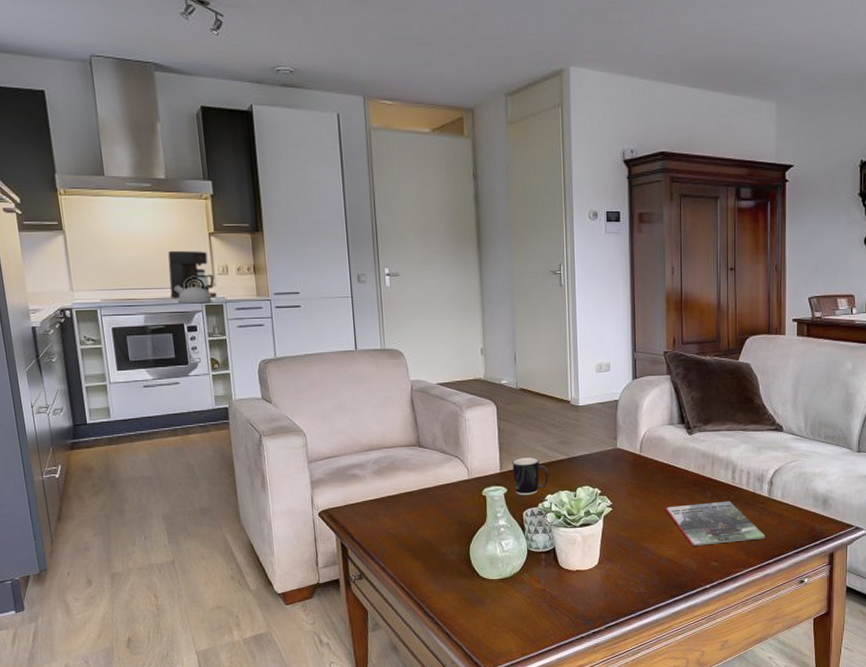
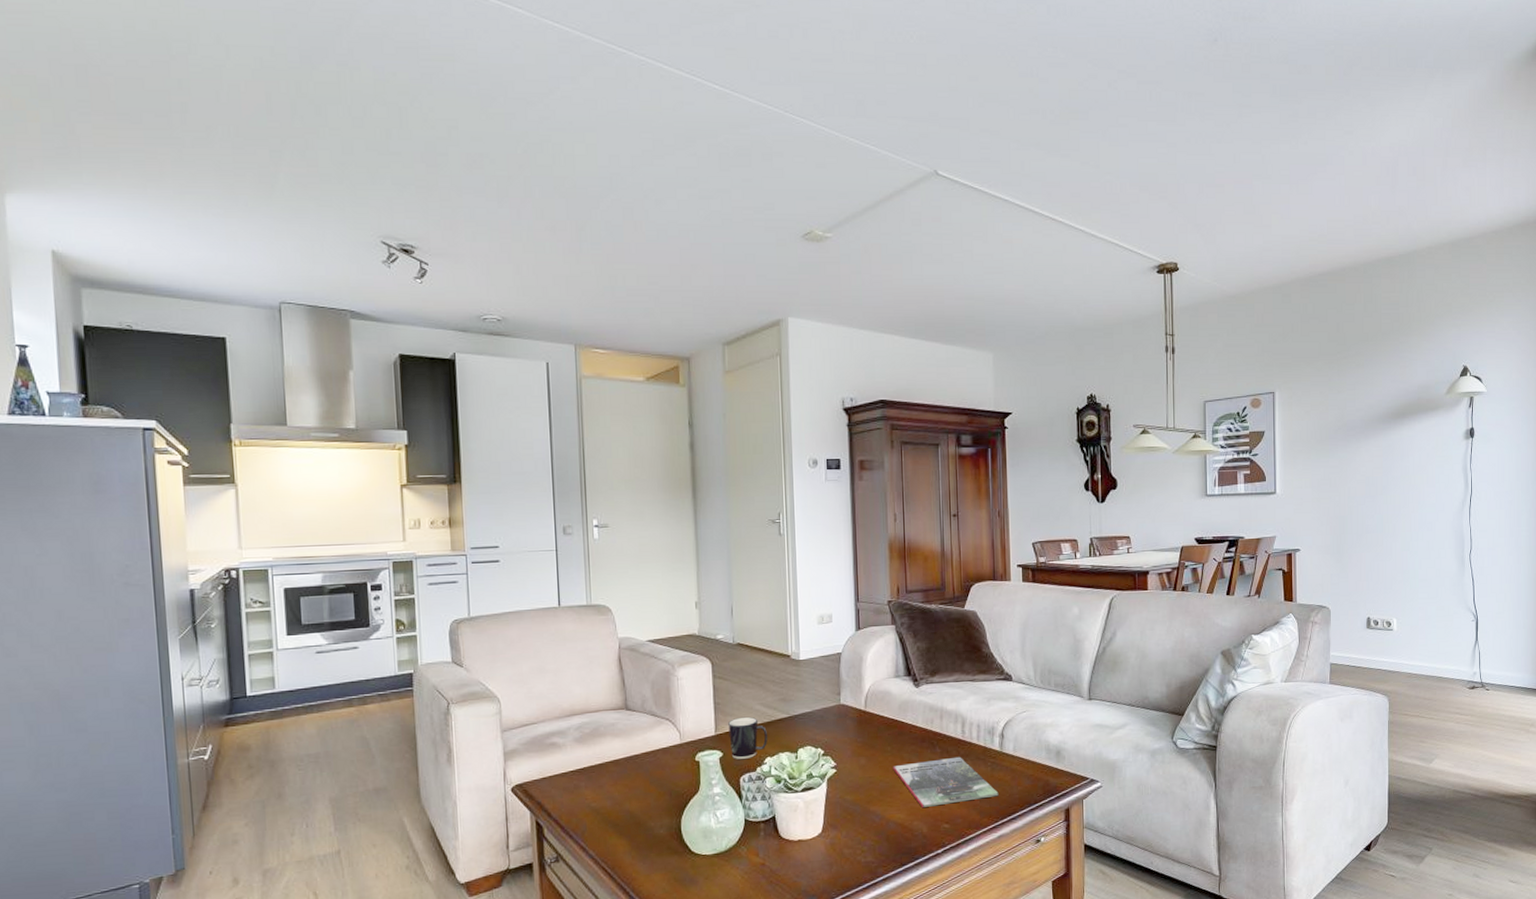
coffee maker: present [168,250,217,299] -> none [353,503,406,556]
kettle: present [173,277,212,304] -> none [357,532,401,561]

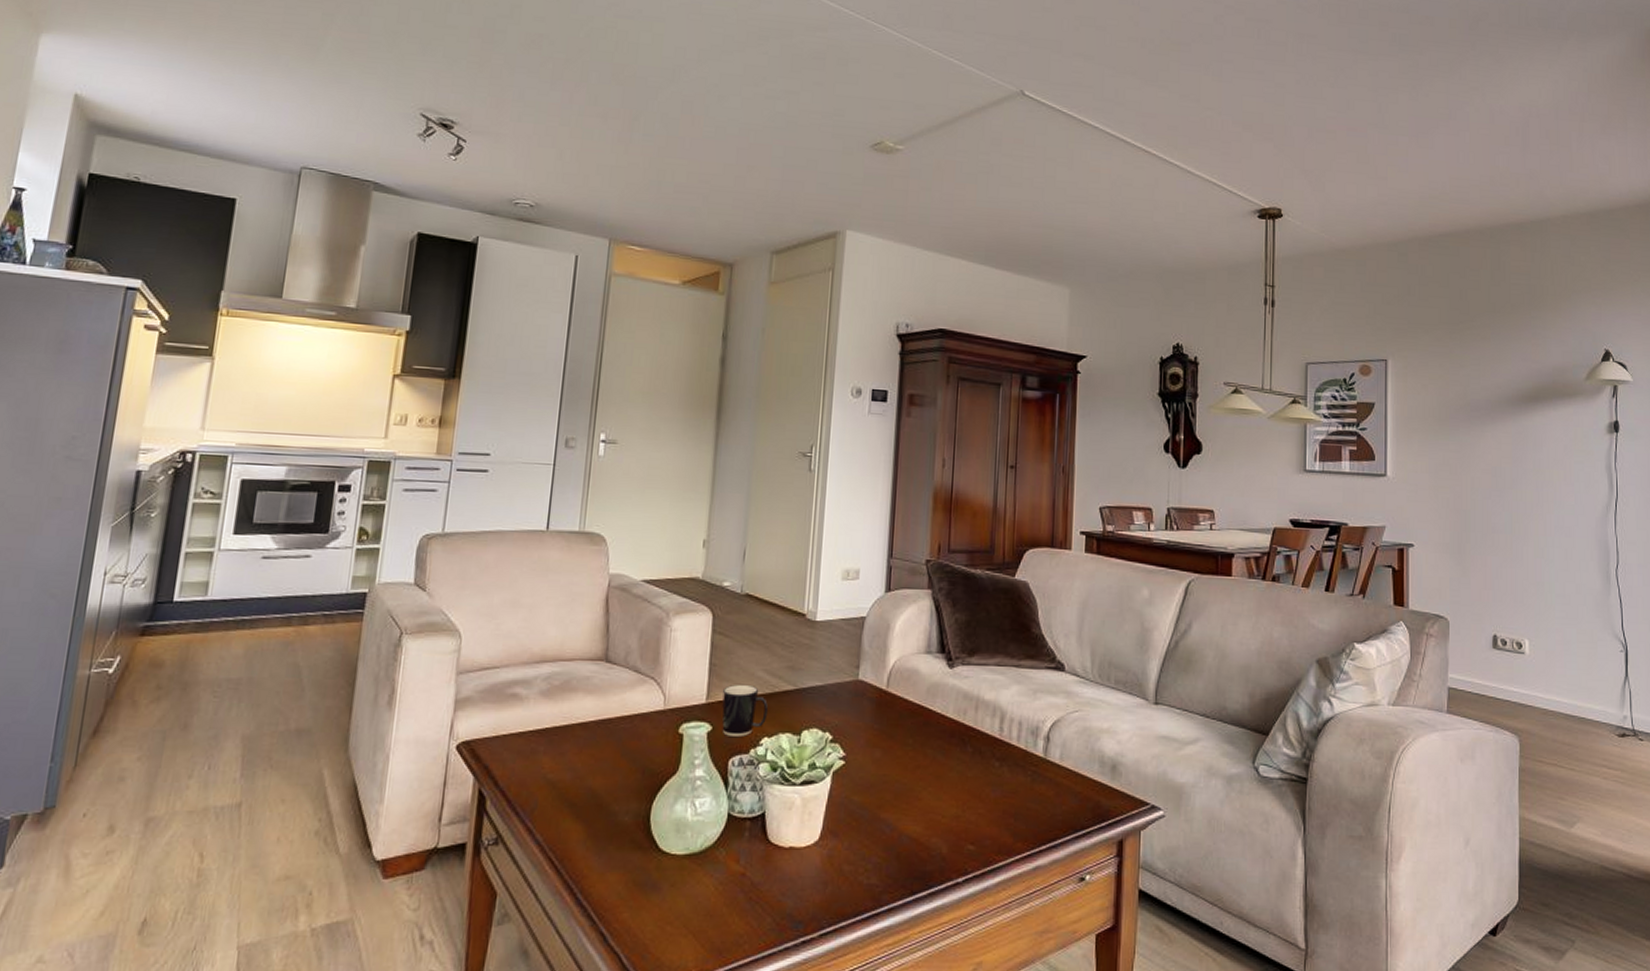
magazine: present [893,756,999,808] -> none [913,759,1038,822]

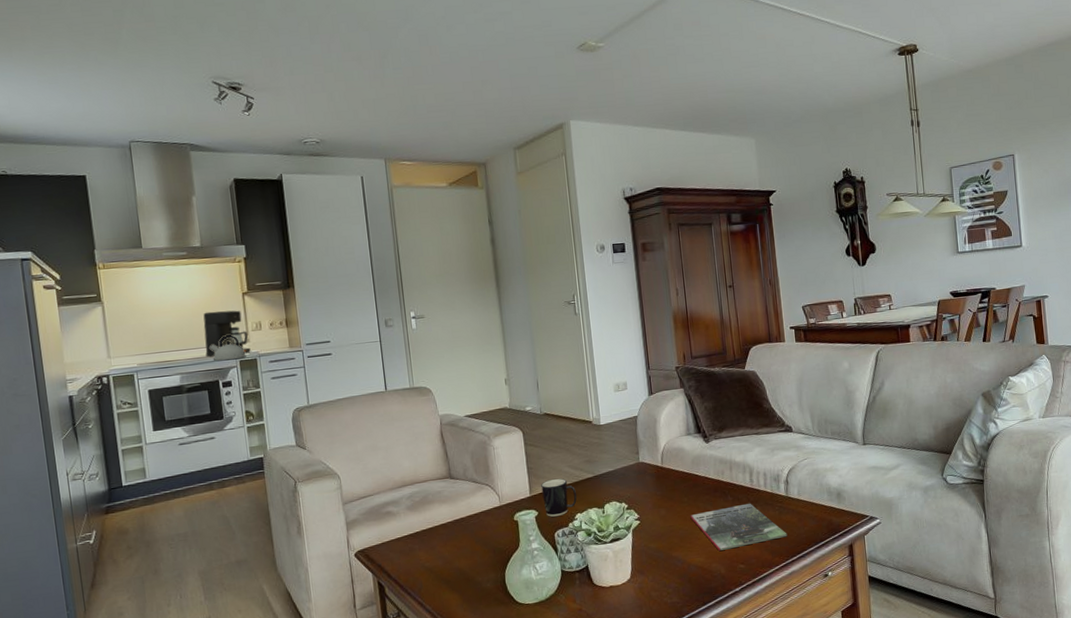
coffee maker: none [326,391,387,453] -> present [203,310,251,358]
kettle: none [333,425,379,458] -> present [209,335,246,361]
magazine: none [913,759,1038,822] -> present [690,503,788,552]

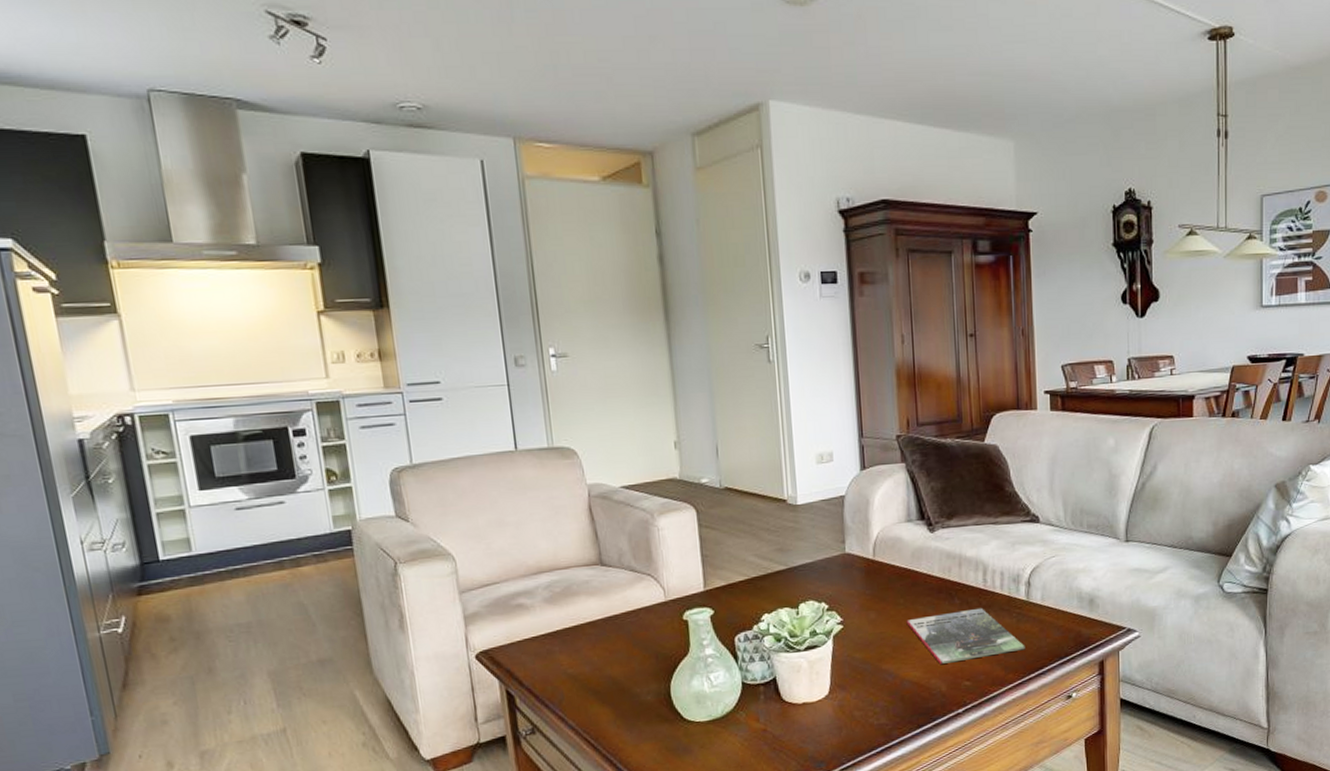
coffee maker: present [203,310,251,358] -> none [263,334,331,396]
kettle: present [209,335,246,361] -> none [272,367,325,402]
mug: present [540,478,577,518] -> none [717,569,765,618]

